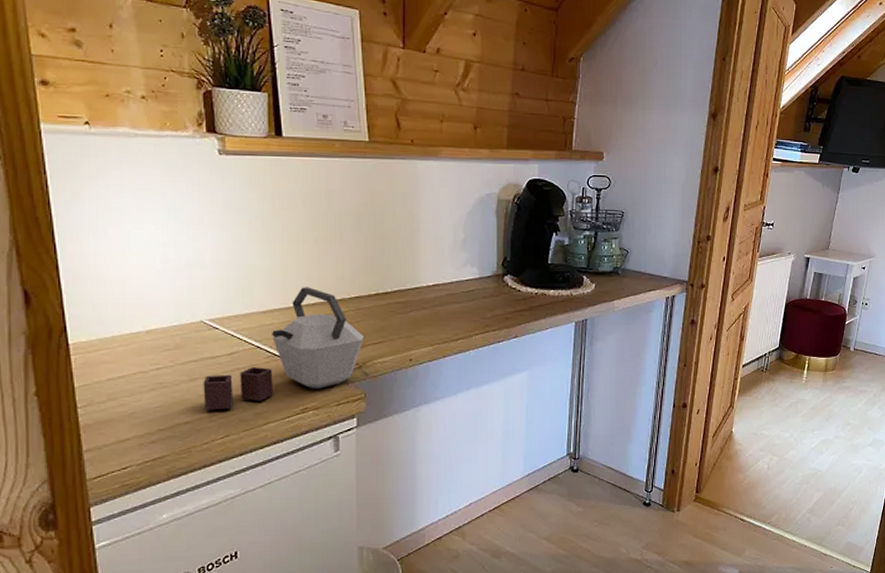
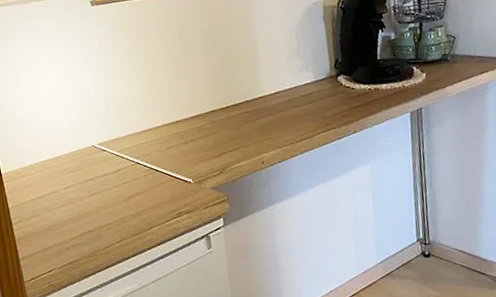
kettle: present [203,287,365,410] -> none [99,107,222,220]

